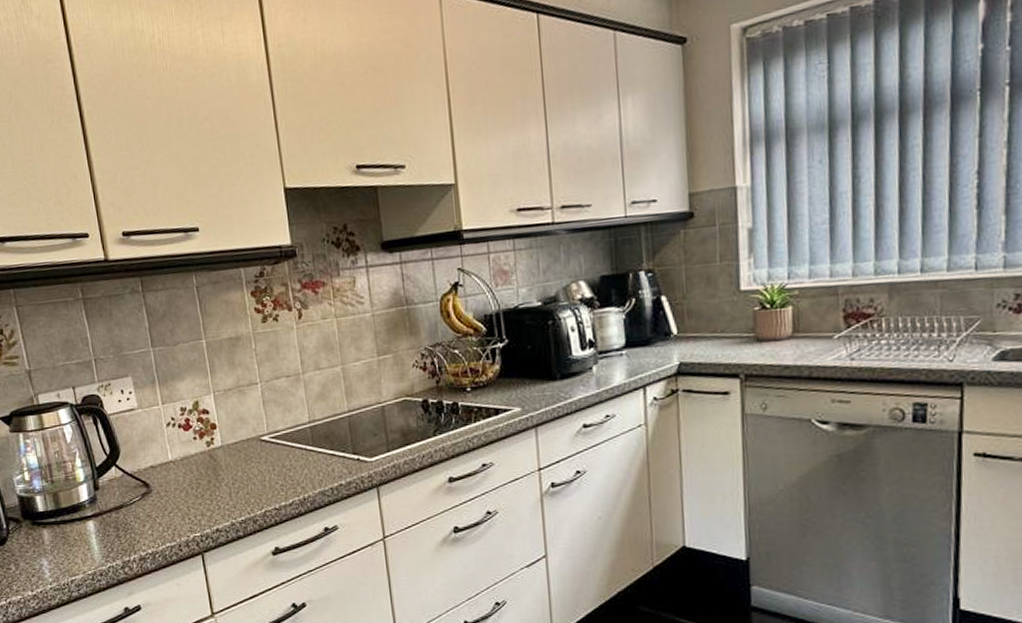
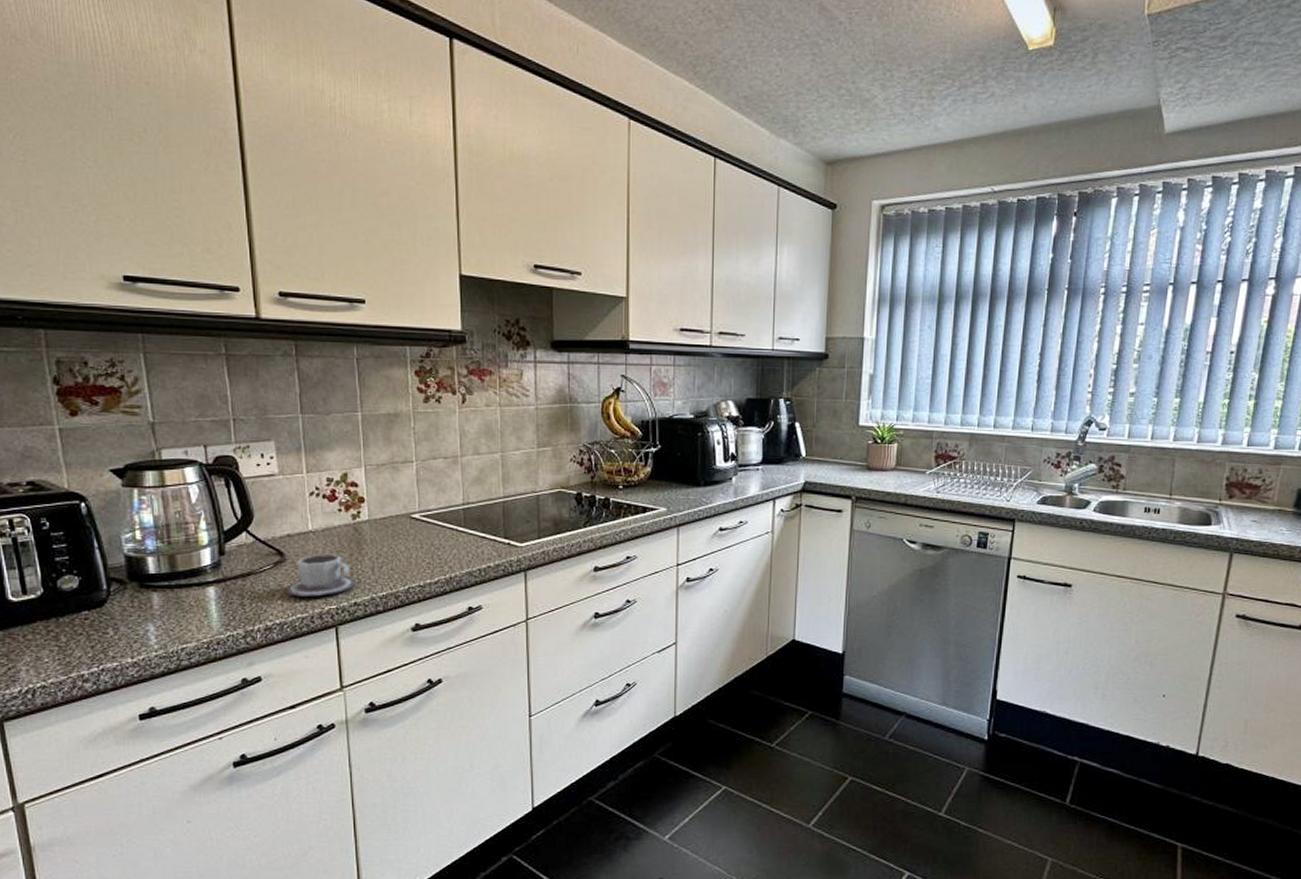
cup: none [153,481,216,526] -> present [285,553,356,597]

